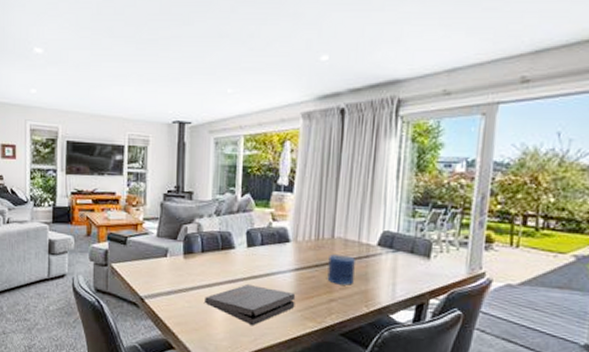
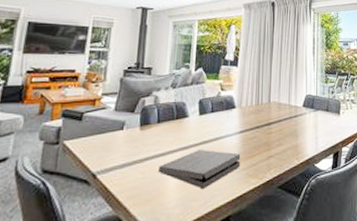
candle: present [327,254,355,285] -> none [266,117,287,142]

